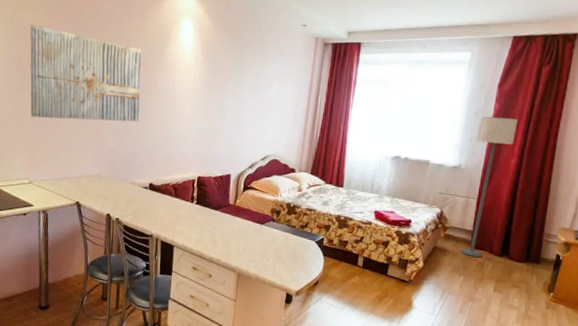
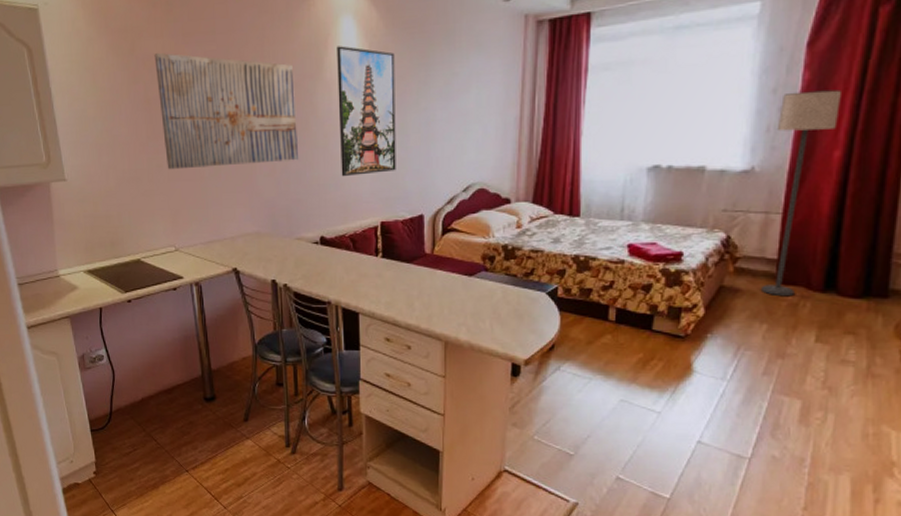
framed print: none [171,40,220,139] -> present [337,46,396,177]

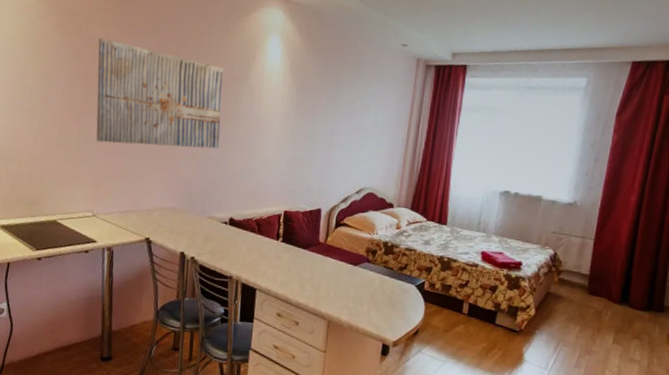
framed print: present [337,46,396,177] -> none [254,58,311,169]
lamp: present [762,89,841,297] -> none [577,148,637,305]

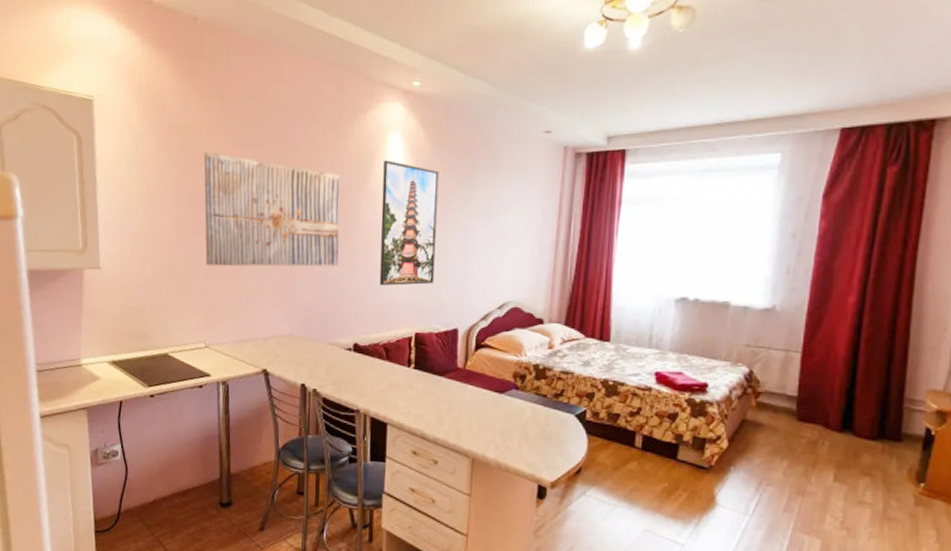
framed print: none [254,58,311,169] -> present [379,160,439,286]

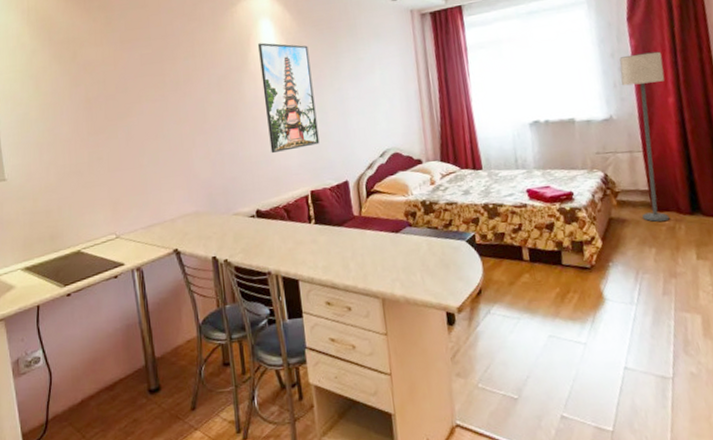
wall art: present [204,151,340,267] -> none [94,58,231,161]
lamp: none [782,238,854,434] -> present [619,51,670,222]

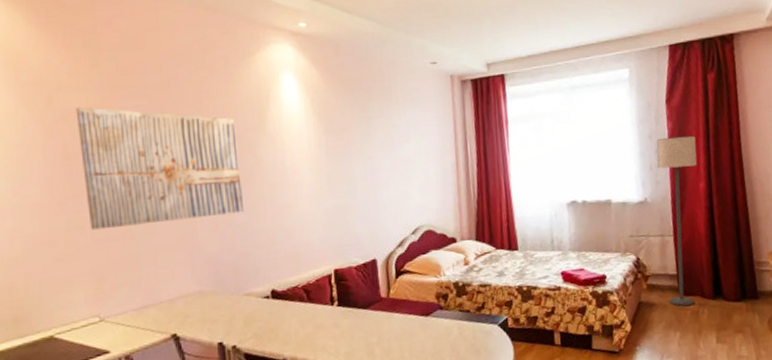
wall art: none [94,58,231,161] -> present [76,106,243,231]
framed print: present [258,43,320,154] -> none [279,100,346,227]

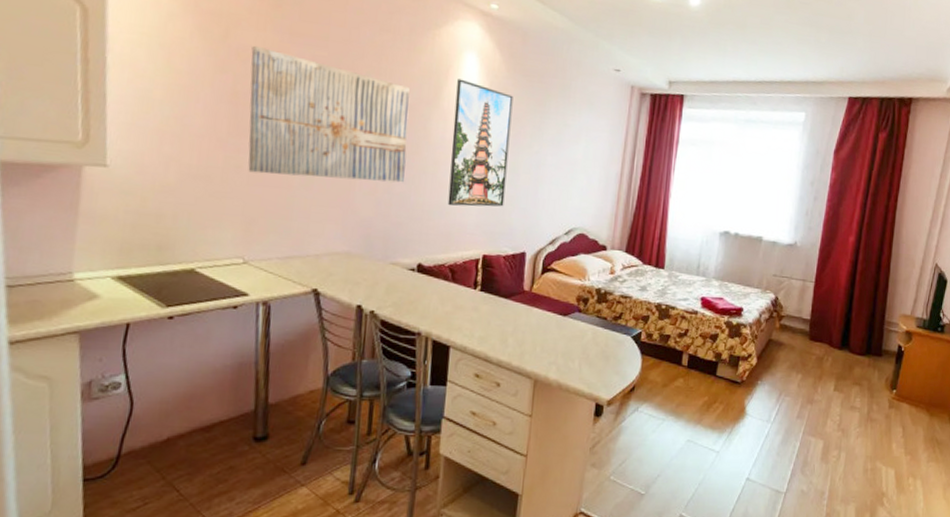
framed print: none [279,100,346,227] -> present [447,79,514,207]
lamp: present [656,135,698,306] -> none [798,186,855,352]

